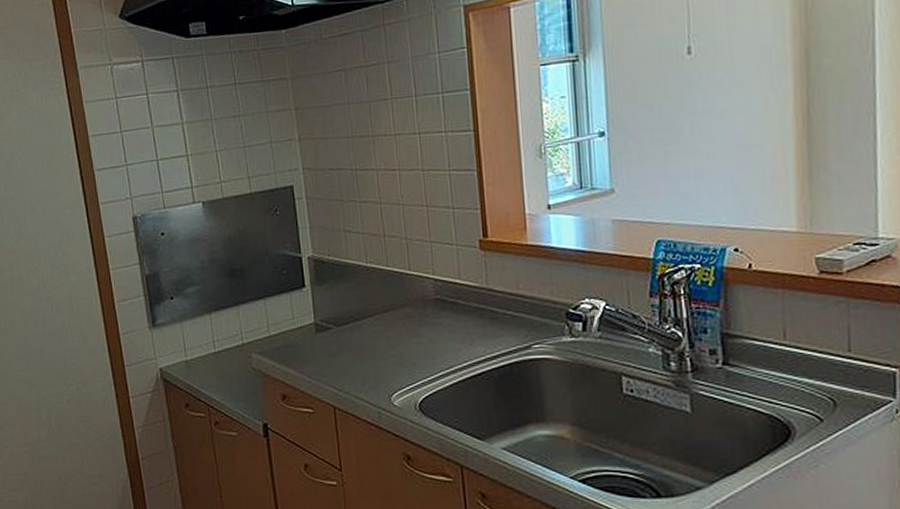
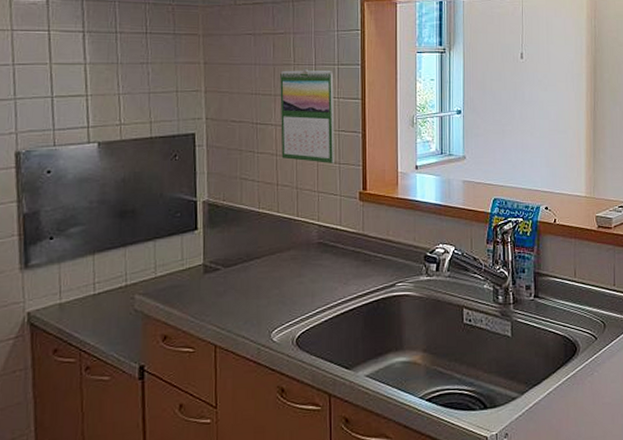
calendar: none [377,101,448,209] -> present [280,69,335,163]

